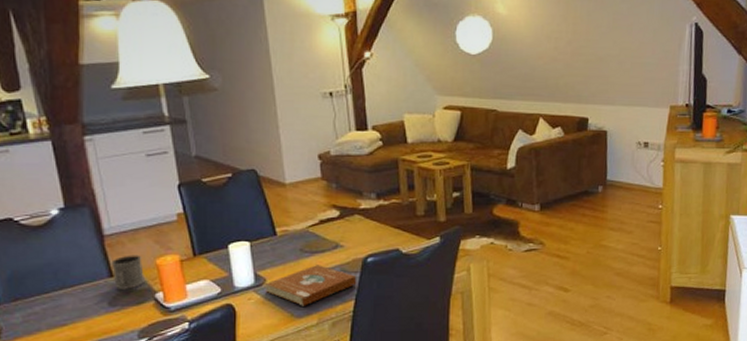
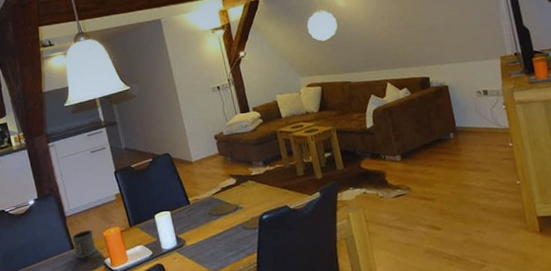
book: present [265,265,357,306] -> none [185,225,257,261]

